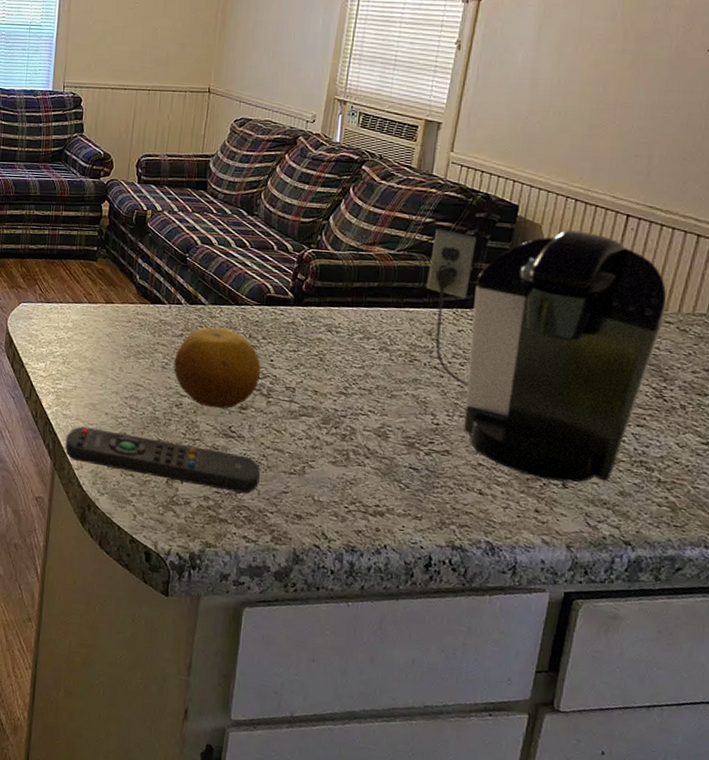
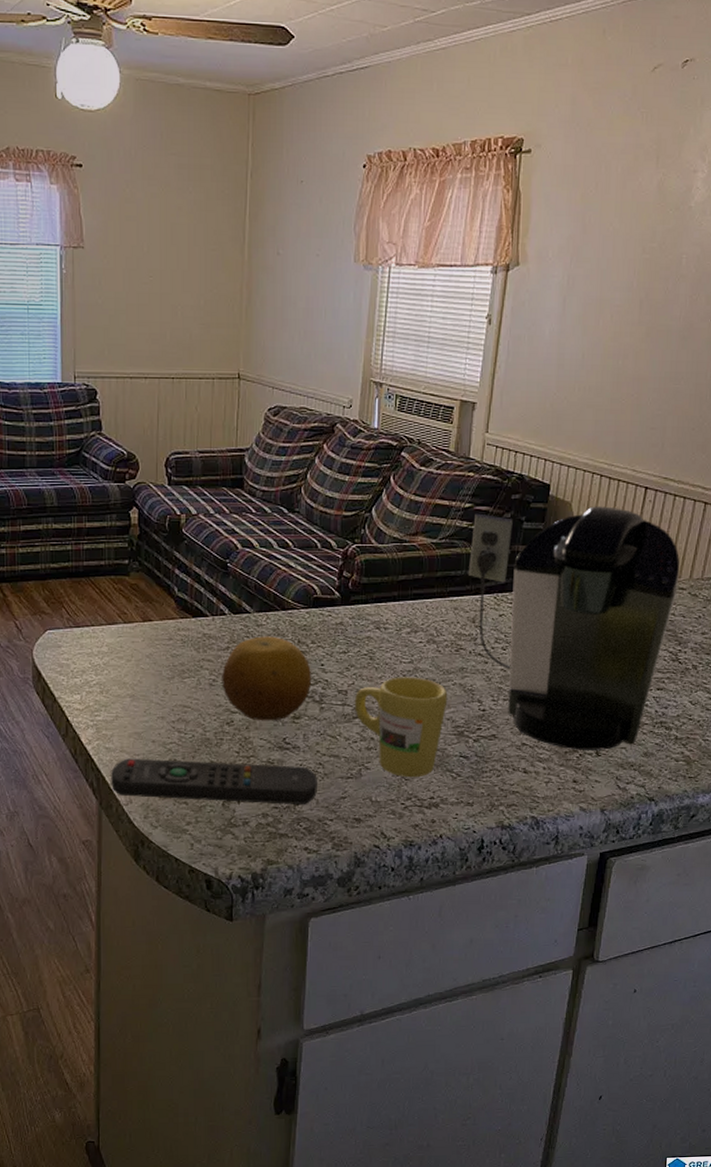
mug: none [301,380,399,483] -> present [354,677,448,778]

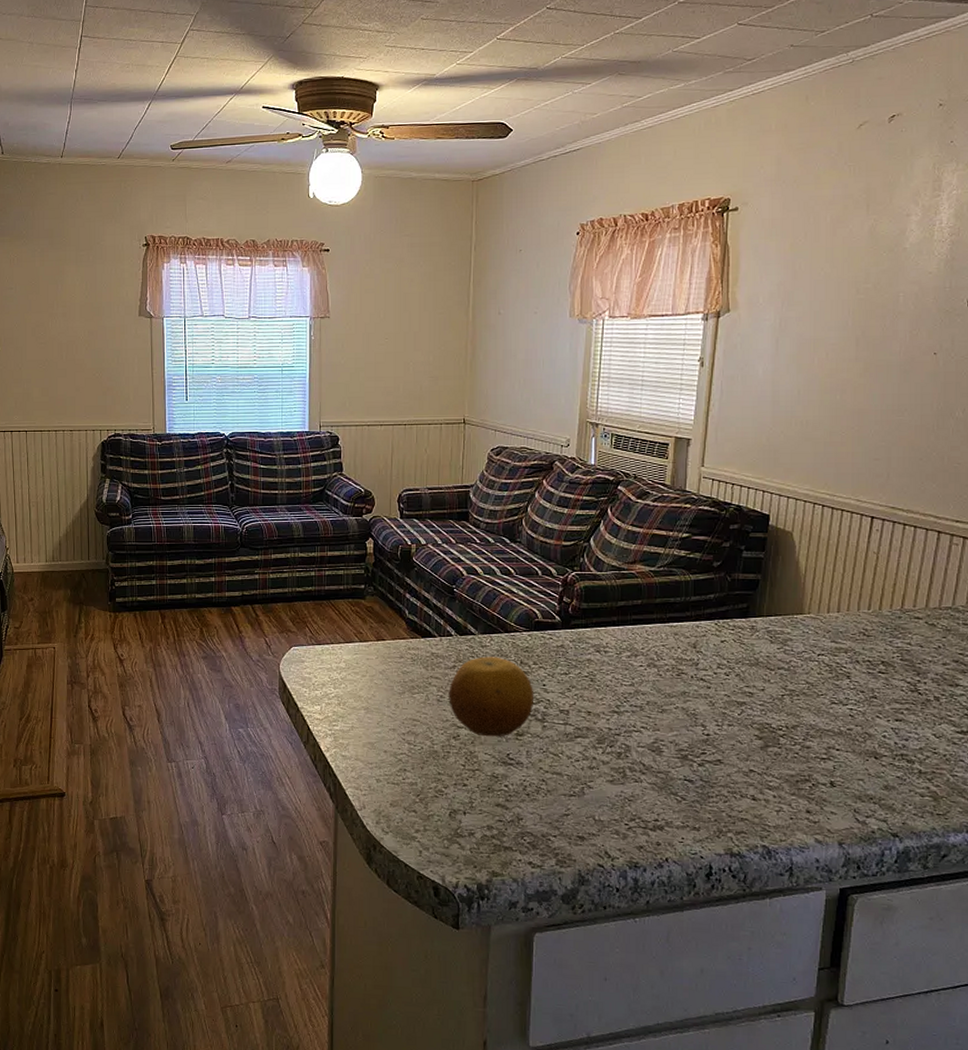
remote control: present [111,758,317,805] -> none [346,766,540,820]
mug: present [354,677,448,778] -> none [576,699,670,799]
coffee maker: present [469,506,680,750] -> none [688,535,914,781]

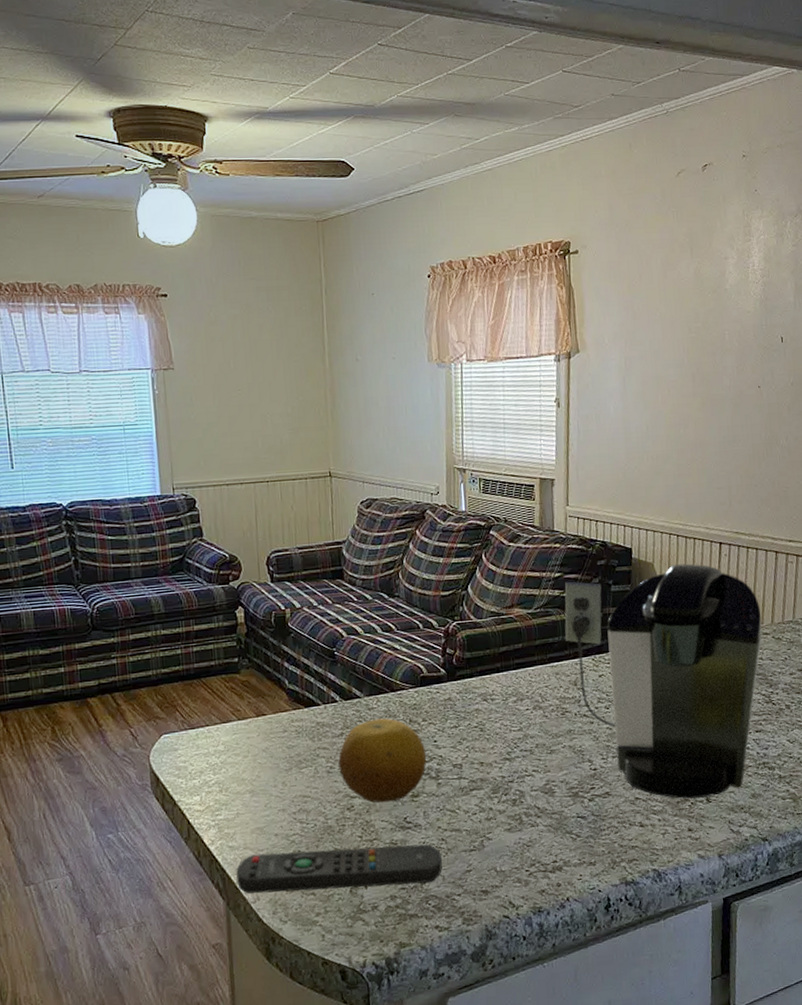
remote control: none [346,766,540,820] -> present [236,844,442,894]
coffee maker: none [688,535,914,781] -> present [564,563,762,799]

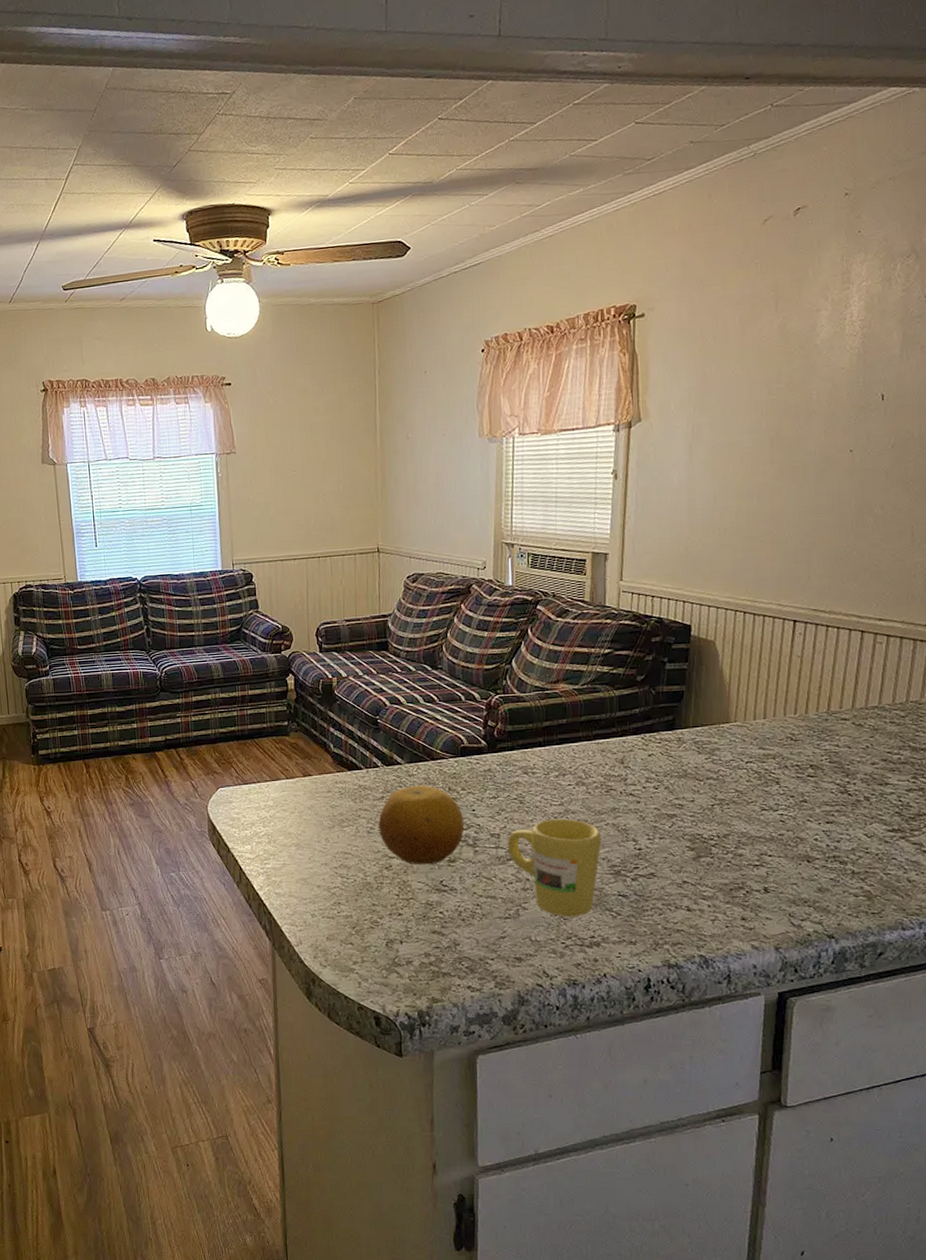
remote control: present [236,844,442,894] -> none [281,902,477,945]
mug: none [469,743,560,844] -> present [507,818,602,917]
coffee maker: present [564,563,762,799] -> none [613,642,840,887]

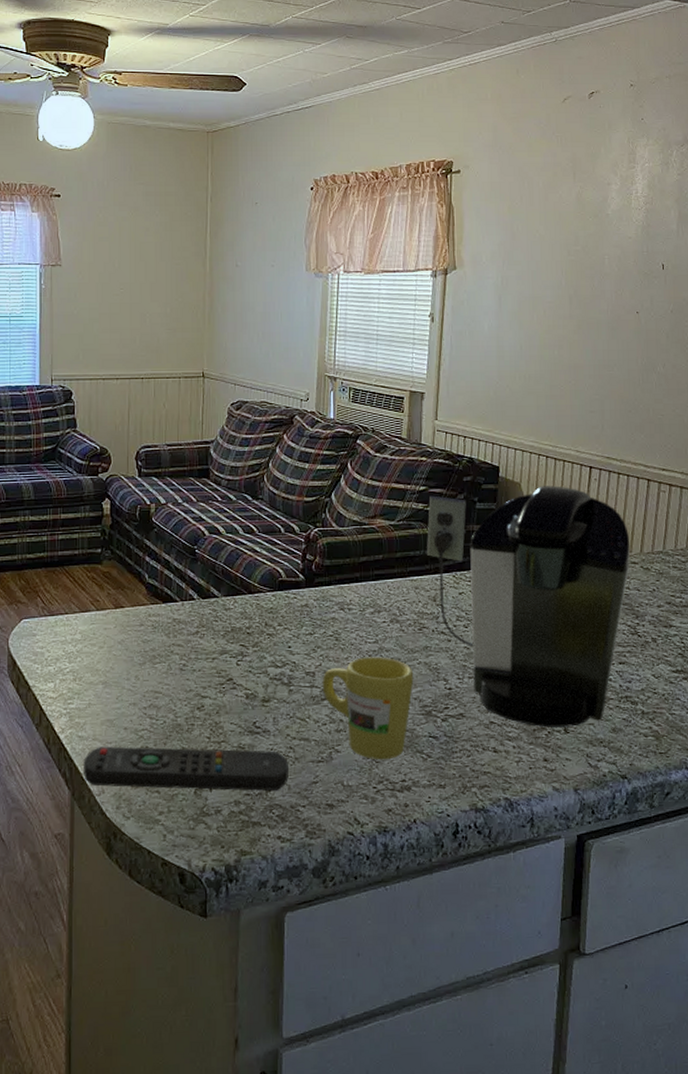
remote control: none [281,902,477,945] -> present [84,746,289,792]
fruit: present [378,785,465,865] -> none [192,619,280,705]
coffee maker: none [613,642,840,887] -> present [427,486,631,727]

